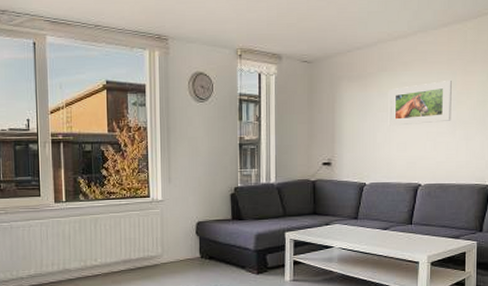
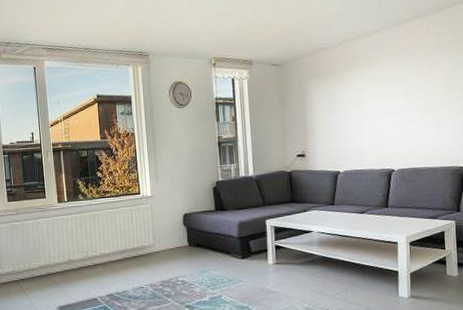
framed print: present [388,81,452,126] -> none [356,71,420,118]

